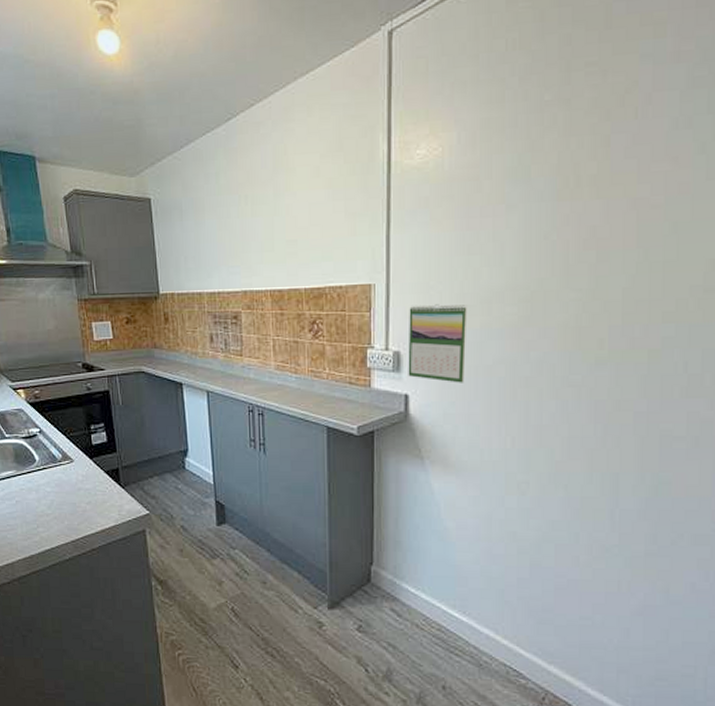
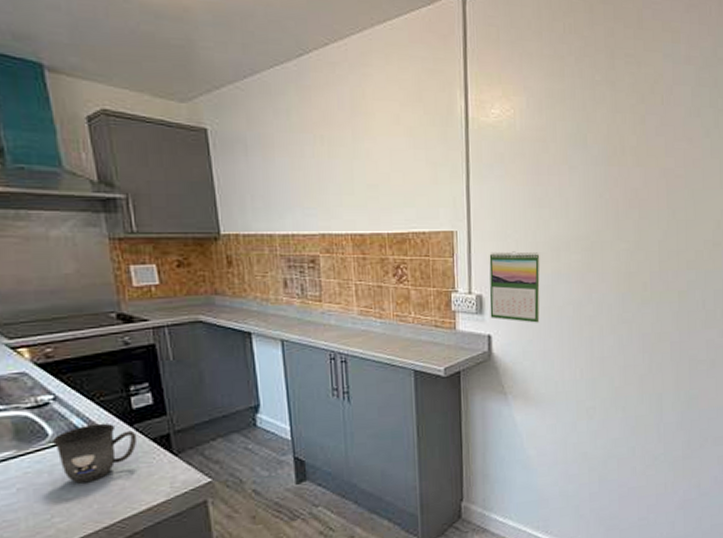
mug: none [39,454,96,503] -> present [53,423,138,484]

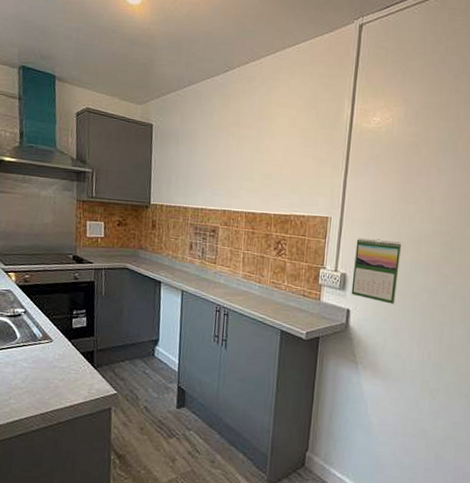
mug: present [53,423,138,484] -> none [19,334,72,378]

